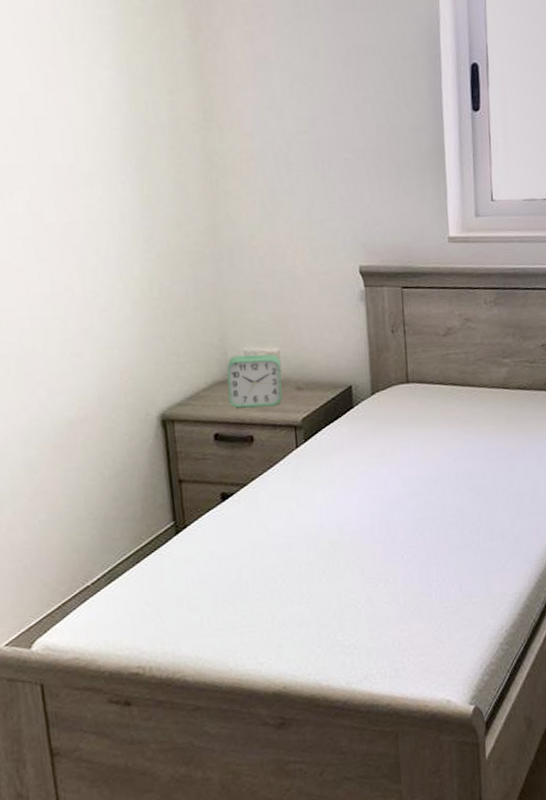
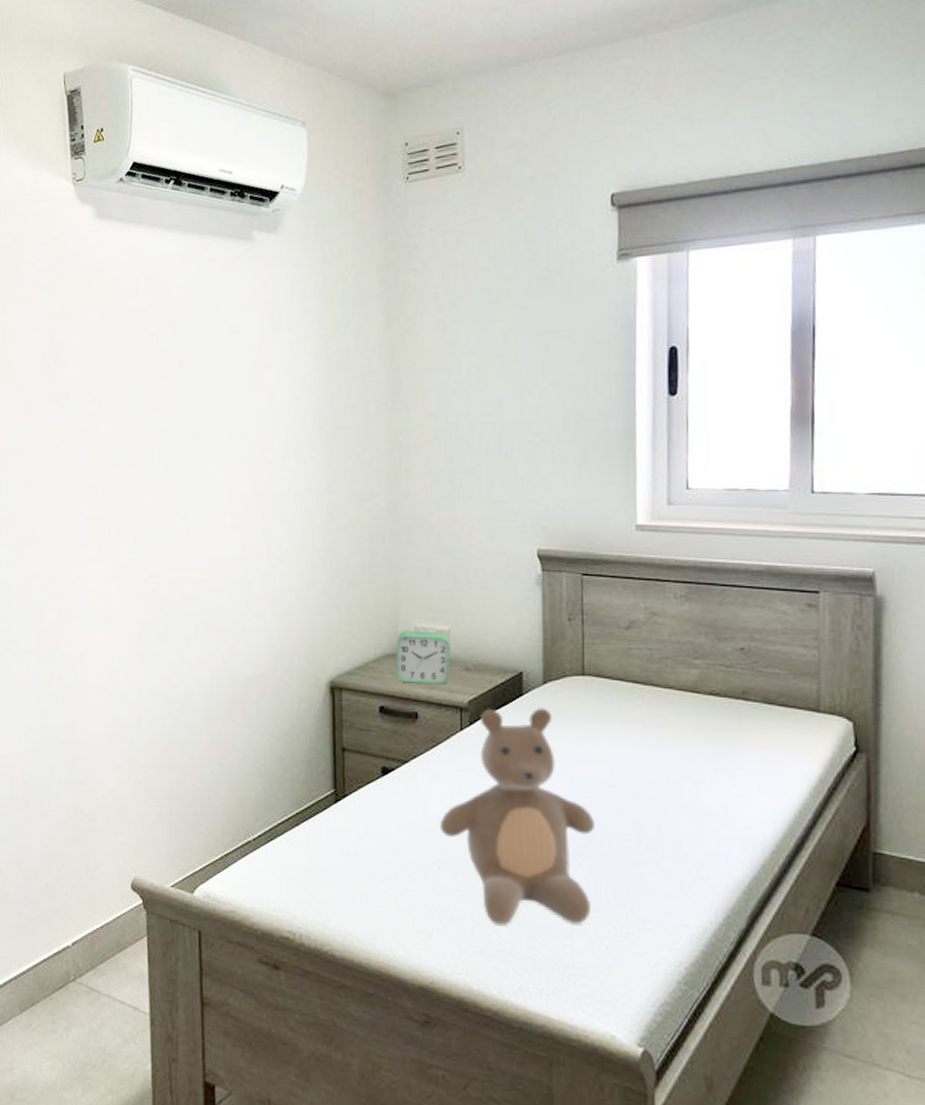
teddy bear: none [281,417,425,624] -> present [439,708,596,925]

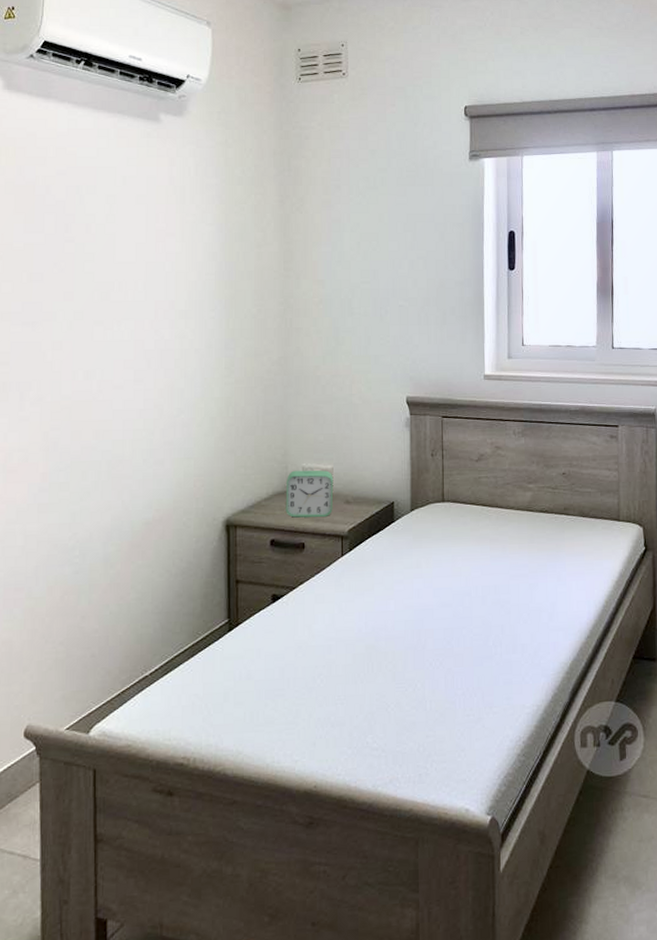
teddy bear: present [439,708,596,925] -> none [323,532,453,726]

